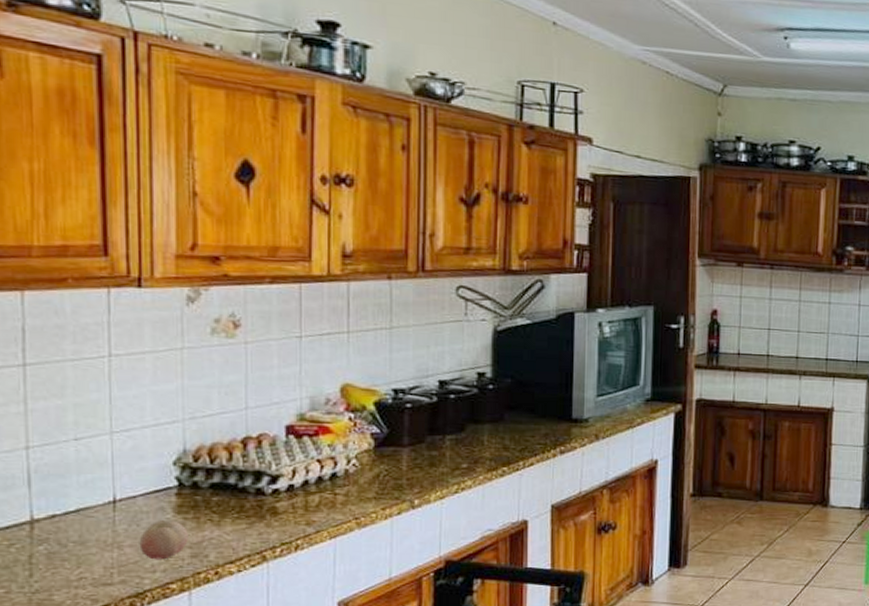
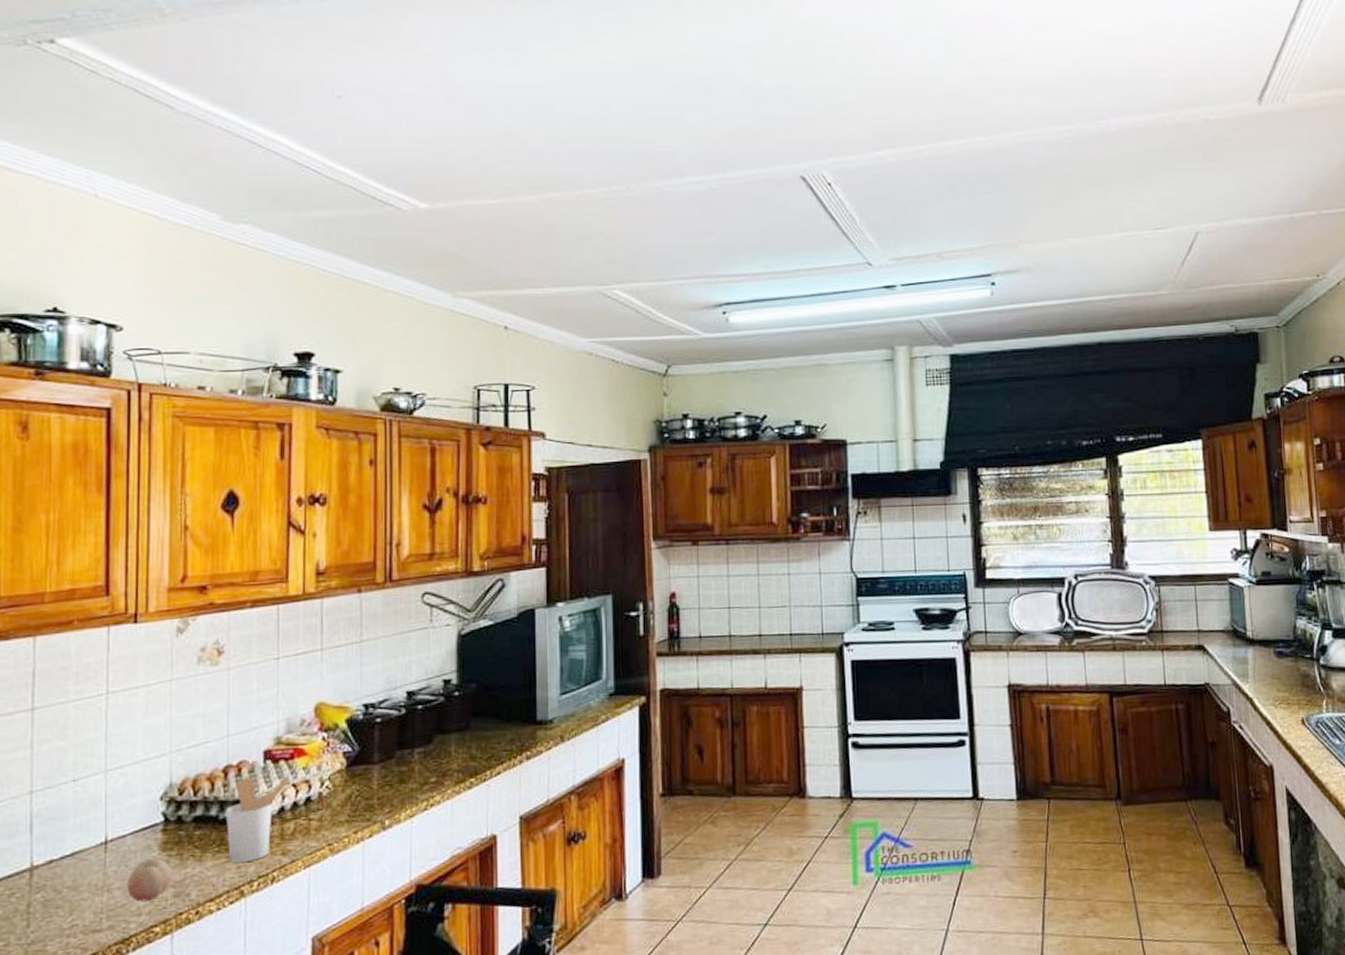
utensil holder: none [246,449,317,530] -> present [226,776,292,864]

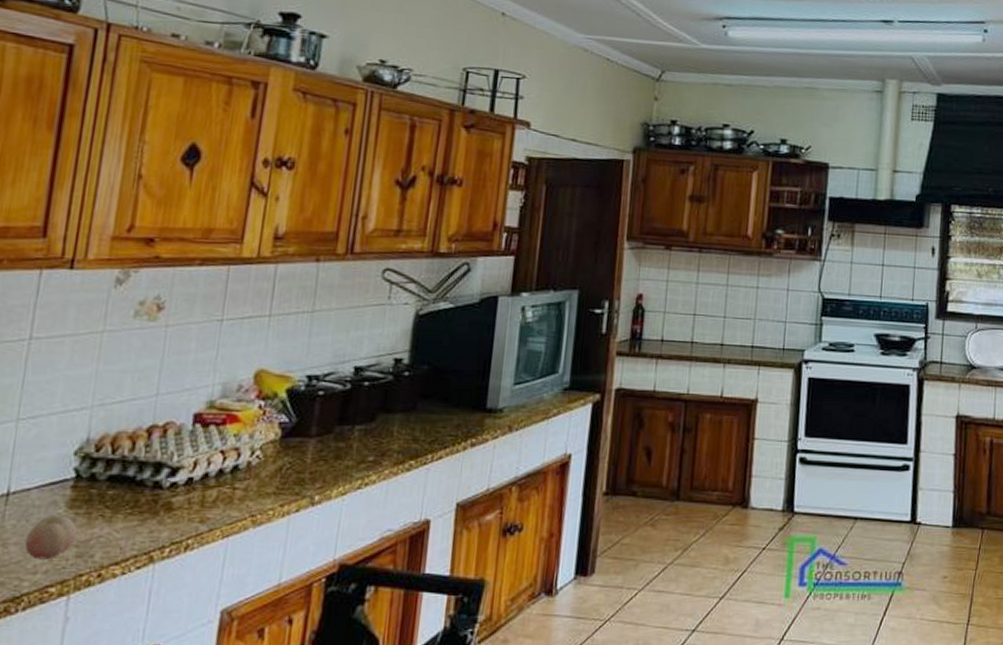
utensil holder: present [226,776,292,864] -> none [141,439,221,528]

